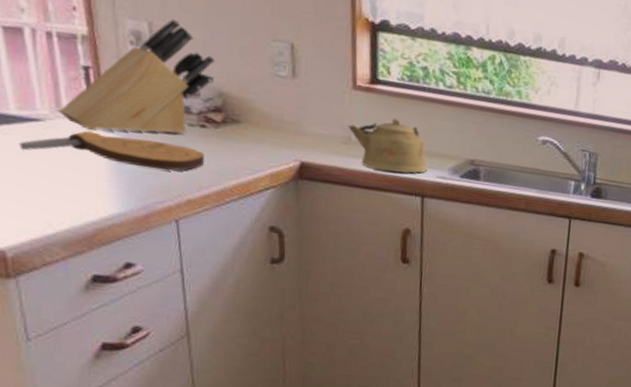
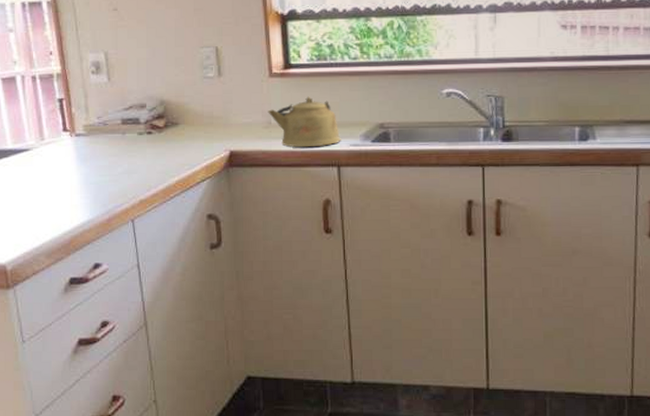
cutting board: present [19,130,205,171] -> none [14,152,153,178]
knife block: present [58,18,214,135] -> none [41,45,156,151]

